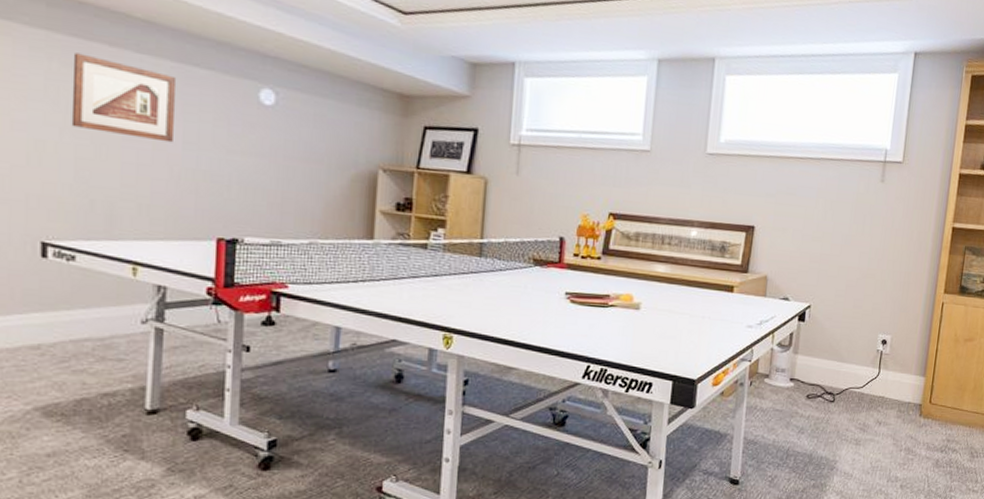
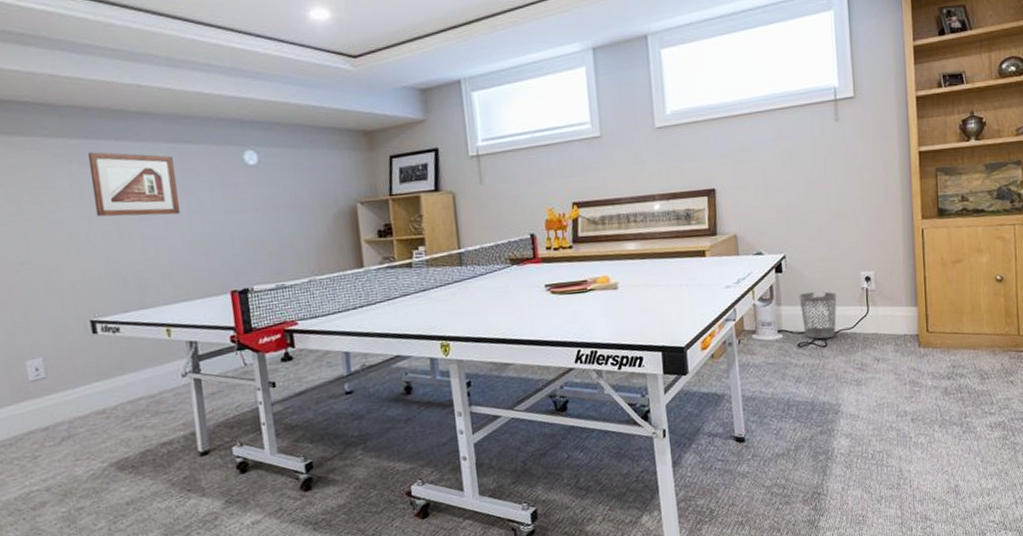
wastebasket: none [815,346,852,395] -> present [799,291,837,339]

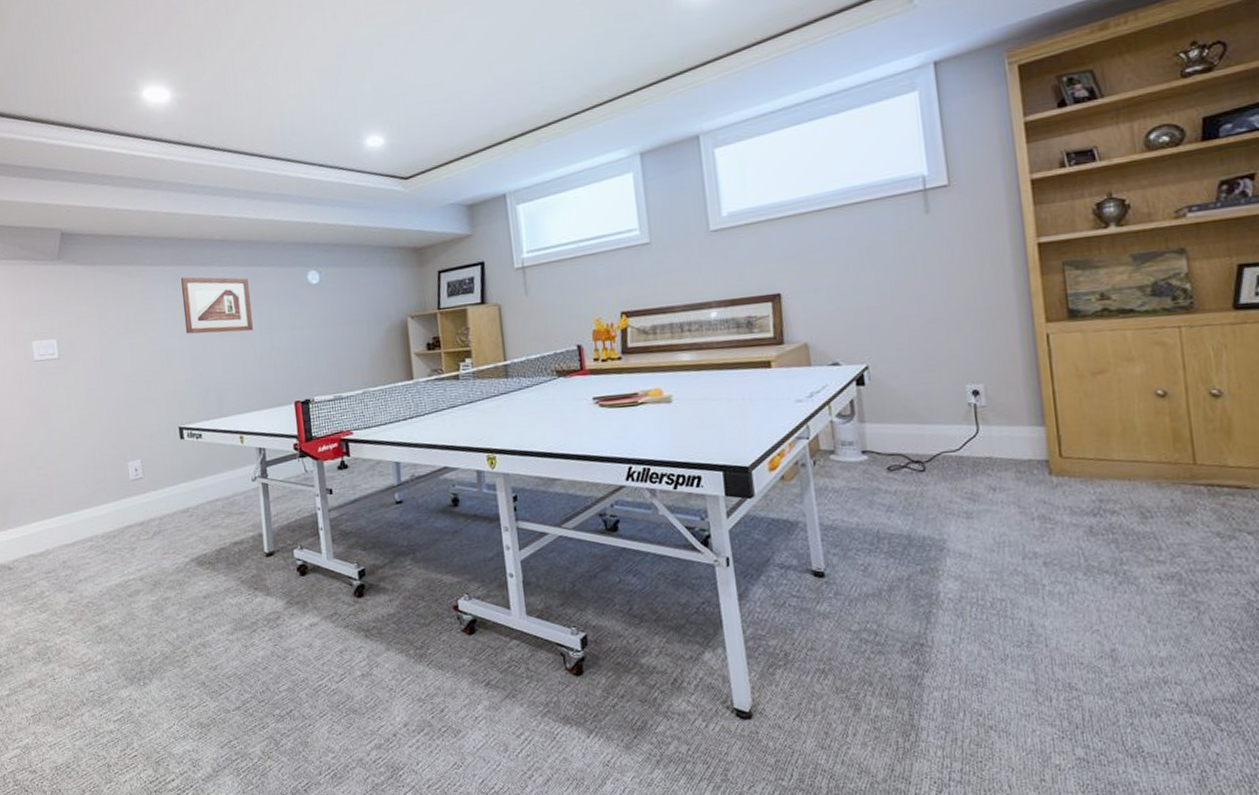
wastebasket: present [799,291,837,339] -> none [887,407,937,463]

